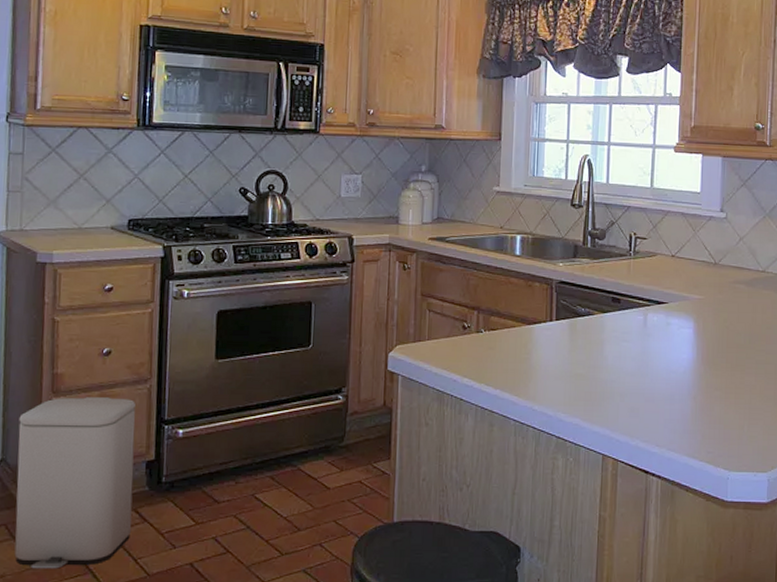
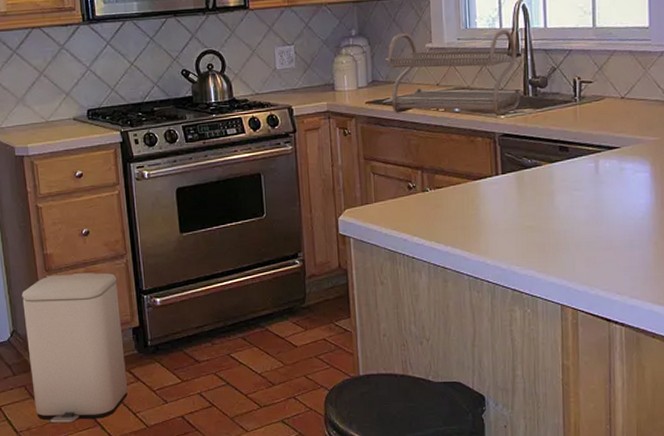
dish rack: none [452,173,582,263] -> present [385,29,522,116]

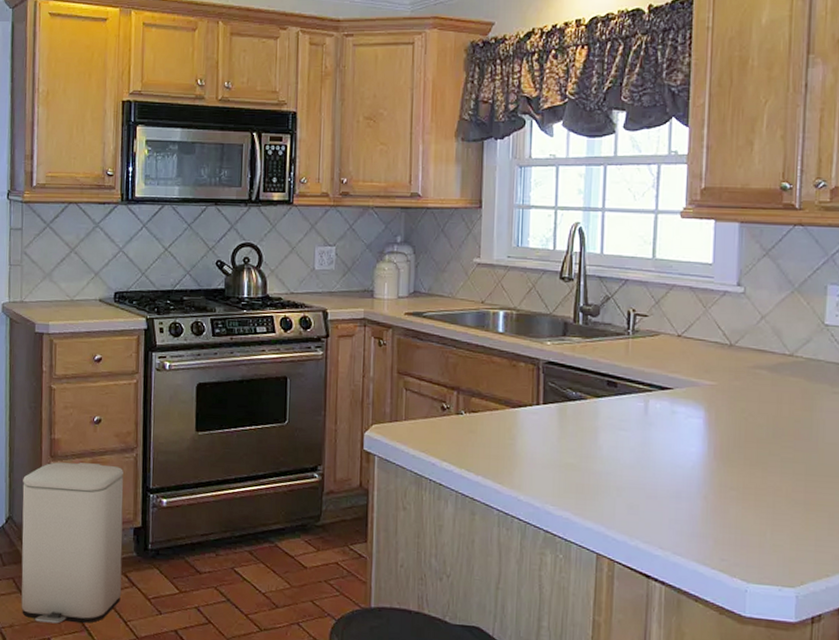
dish rack: present [385,29,522,116] -> none [430,244,572,342]

